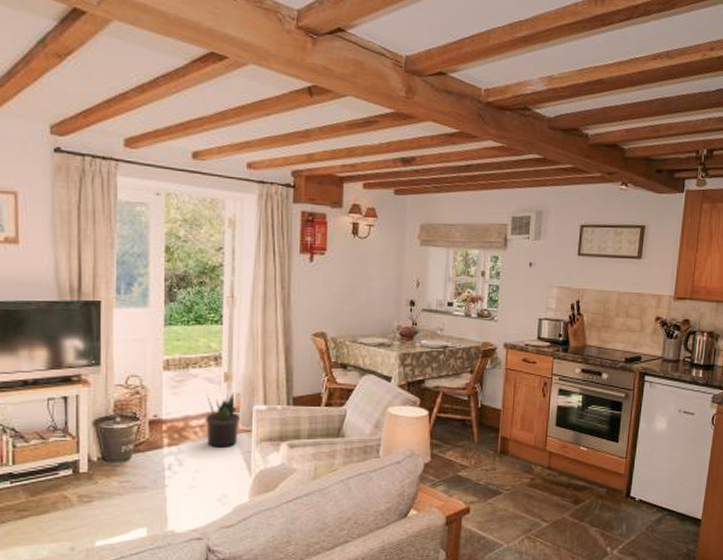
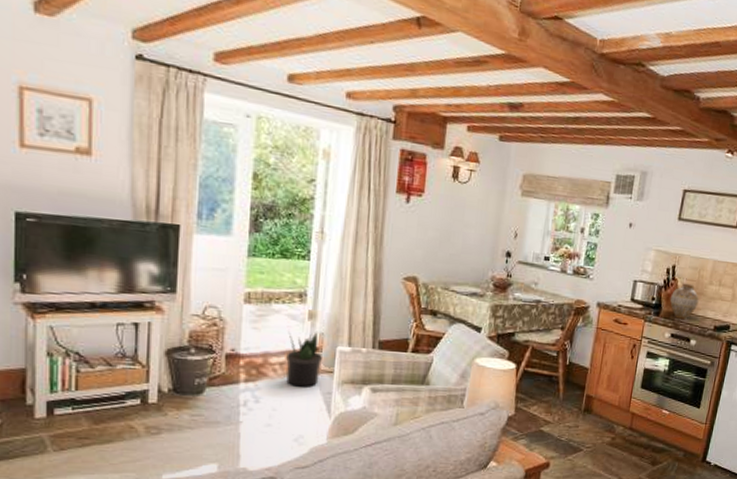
ceramic jug: none [578,317,607,355] -> present [670,283,699,321]

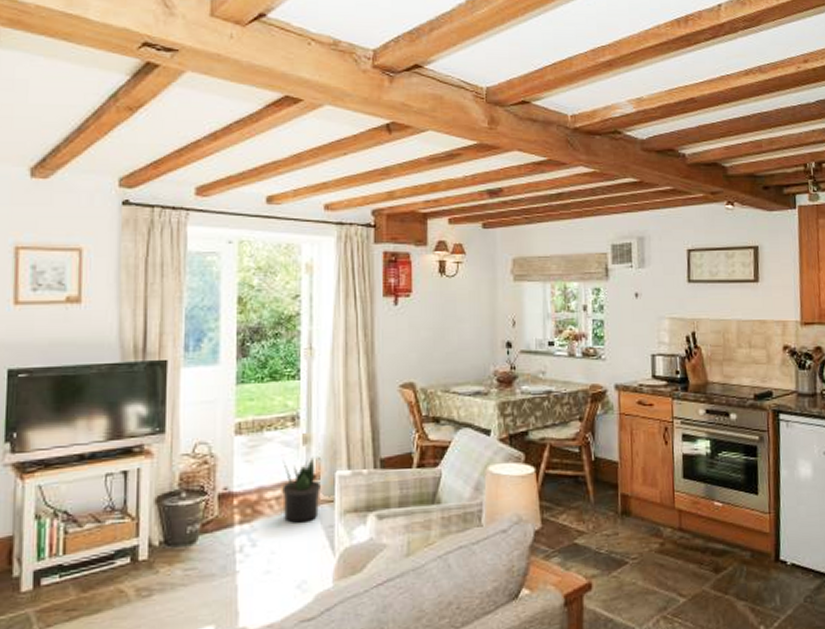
ceramic jug: present [670,283,699,321] -> none [697,350,730,393]

